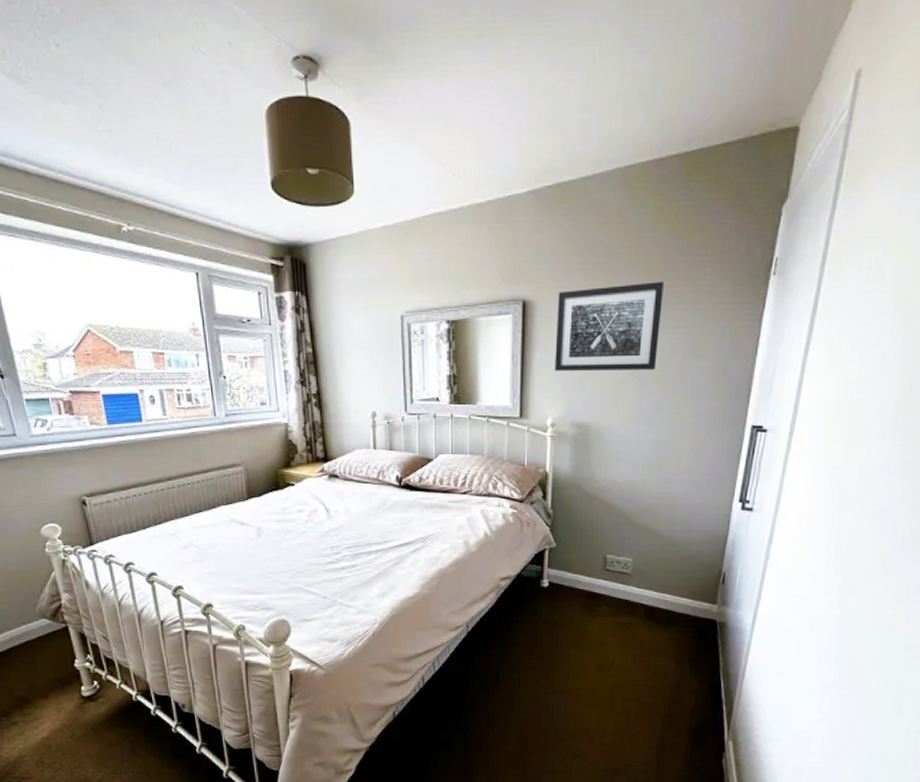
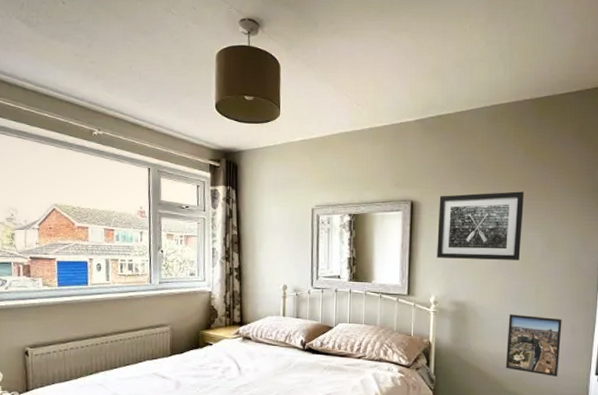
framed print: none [634,435,704,506] -> present [505,314,562,377]

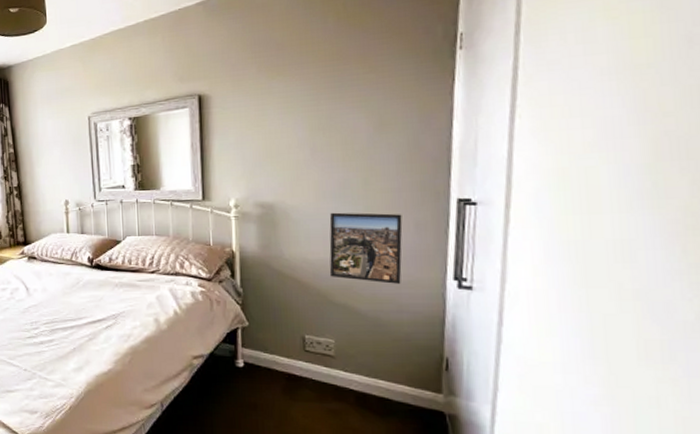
wall art: present [437,191,524,260] -> none [232,66,340,156]

